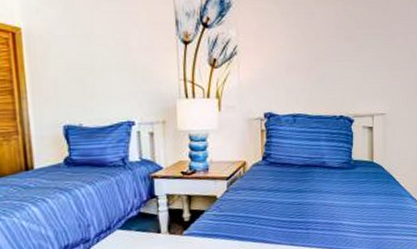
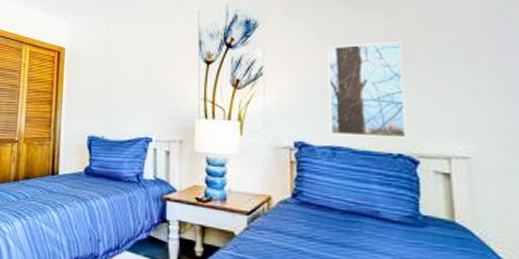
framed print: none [291,22,347,105] -> present [327,42,408,138]

